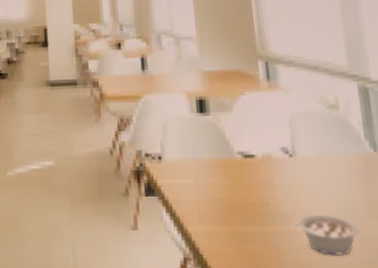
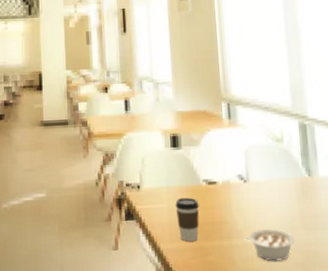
coffee cup: none [204,172,235,224] -> present [175,197,199,242]

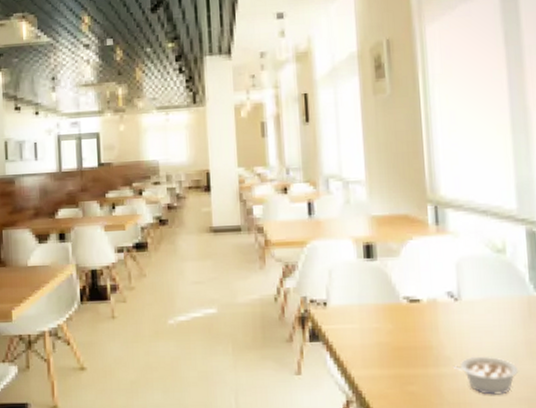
coffee cup: present [175,197,199,242] -> none [369,317,399,368]

